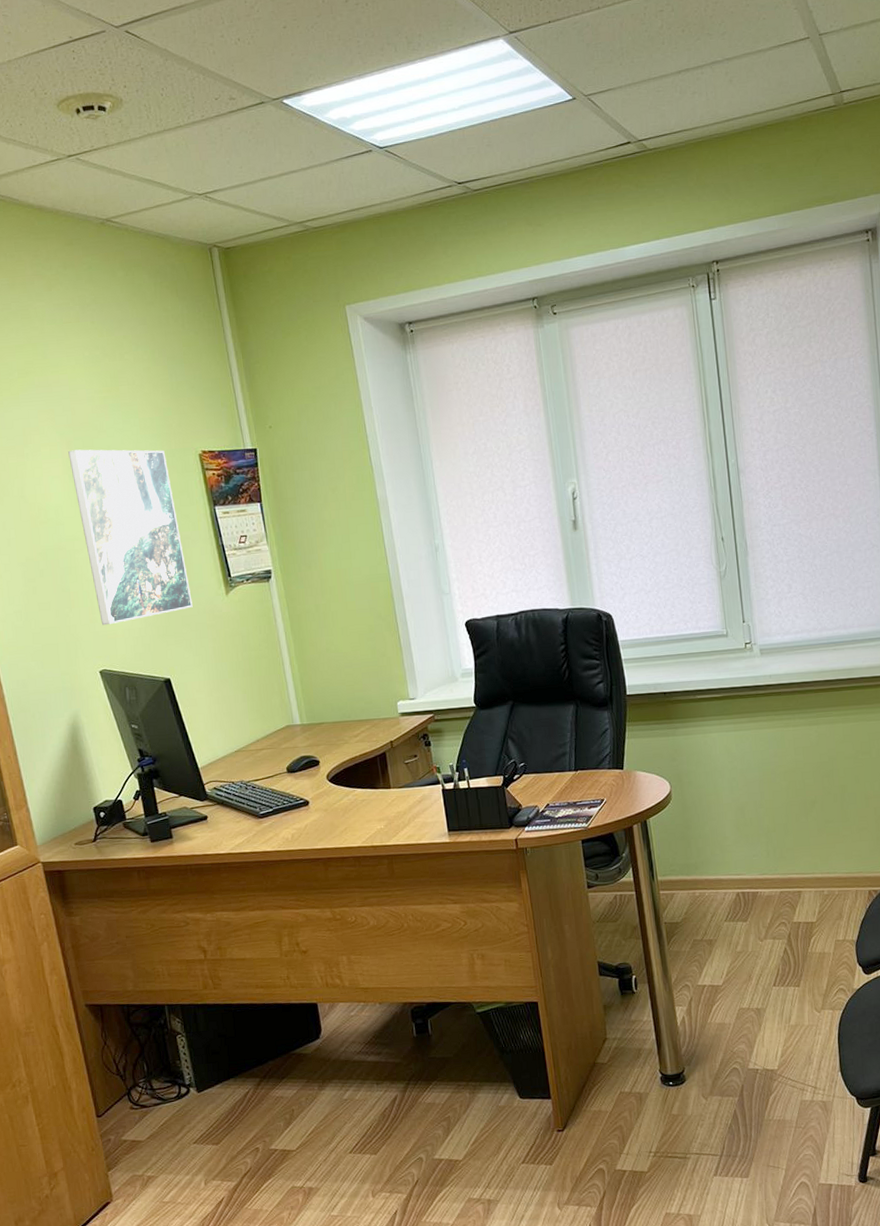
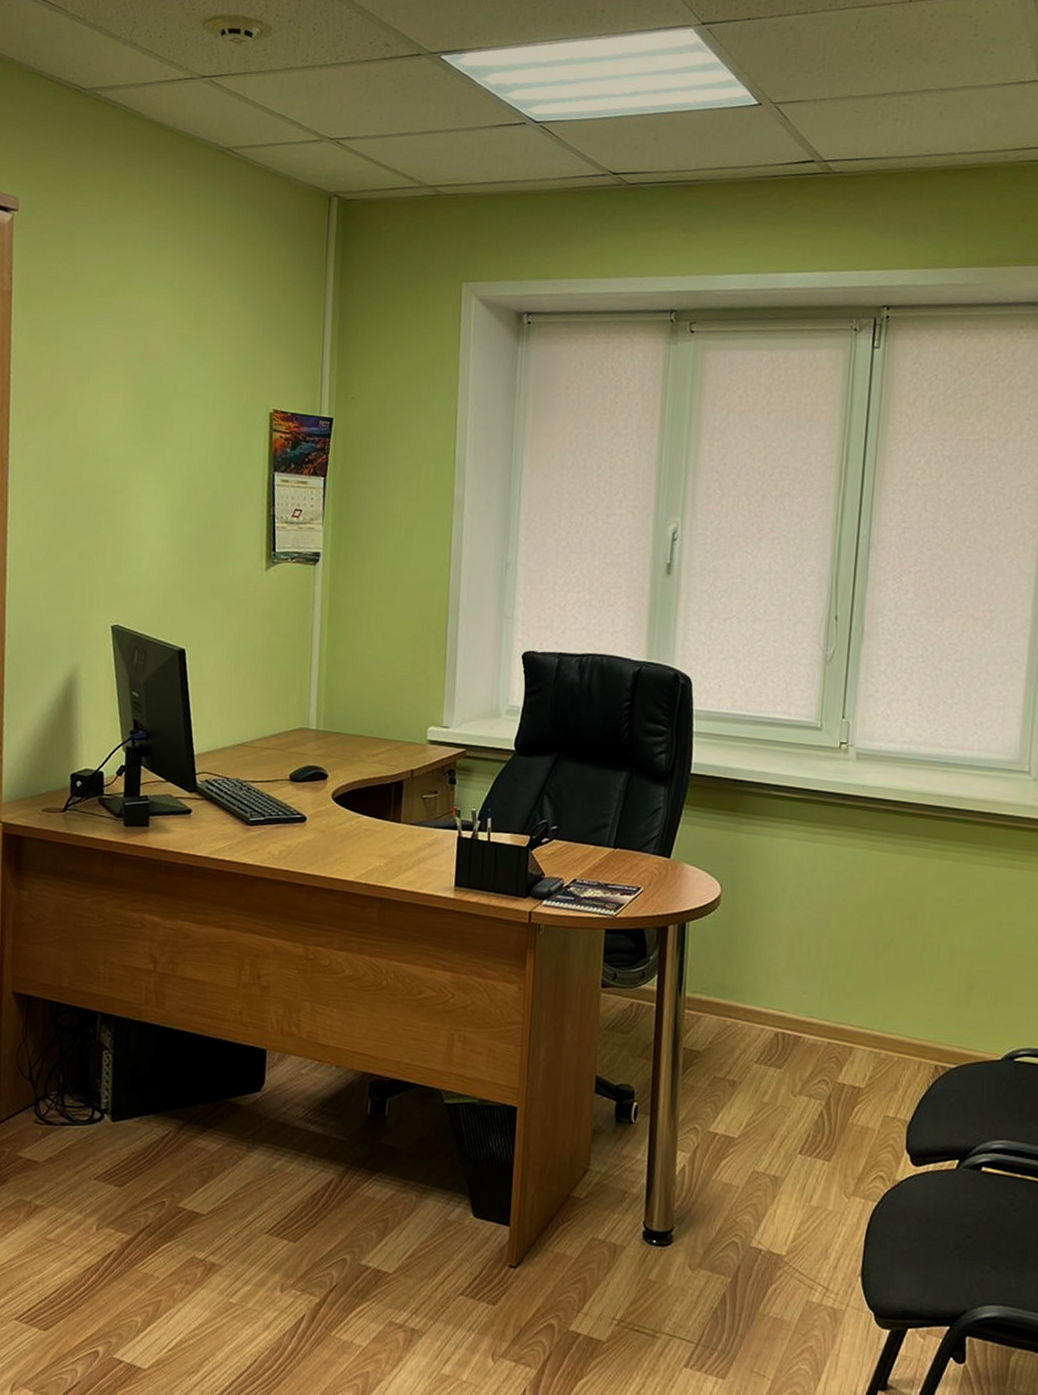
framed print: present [68,449,193,626] -> none [125,383,234,578]

